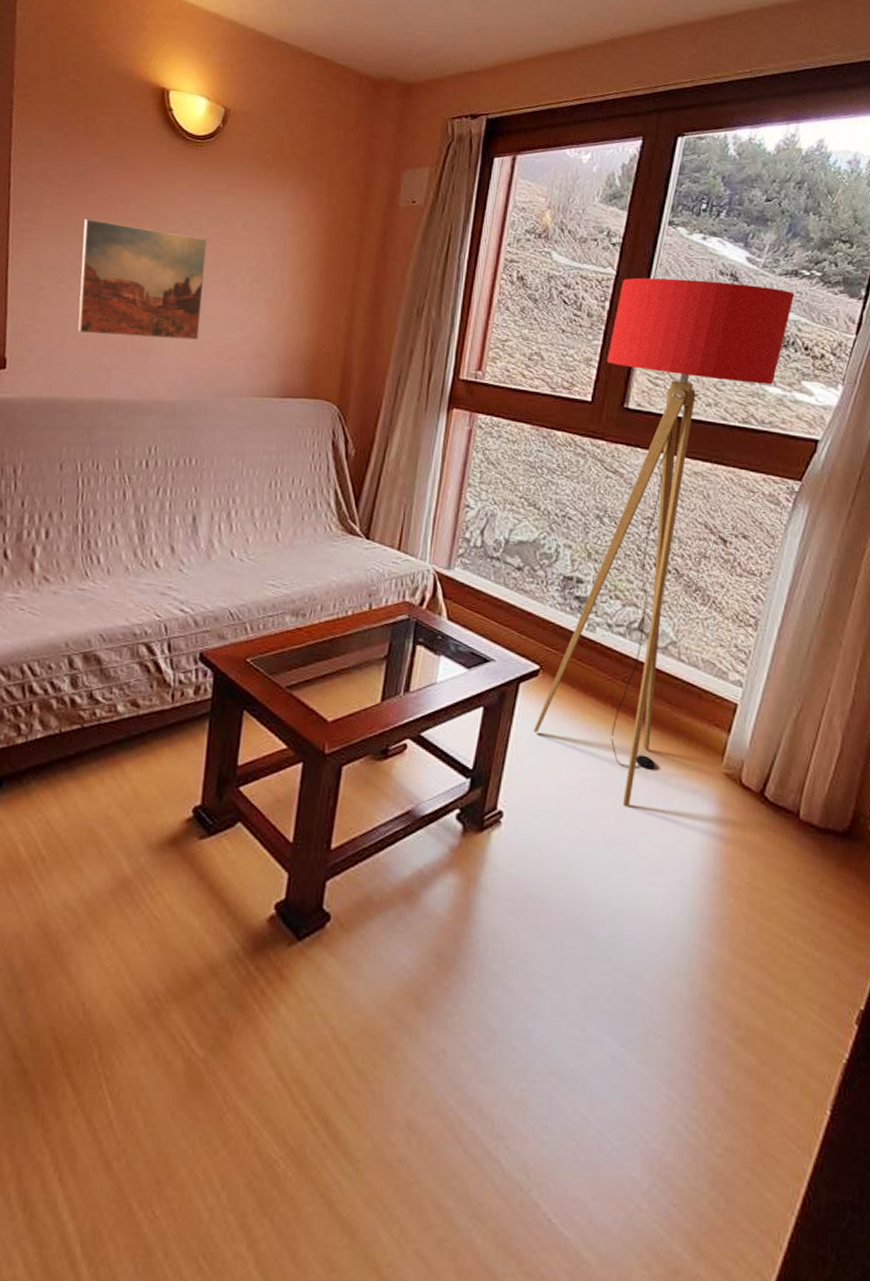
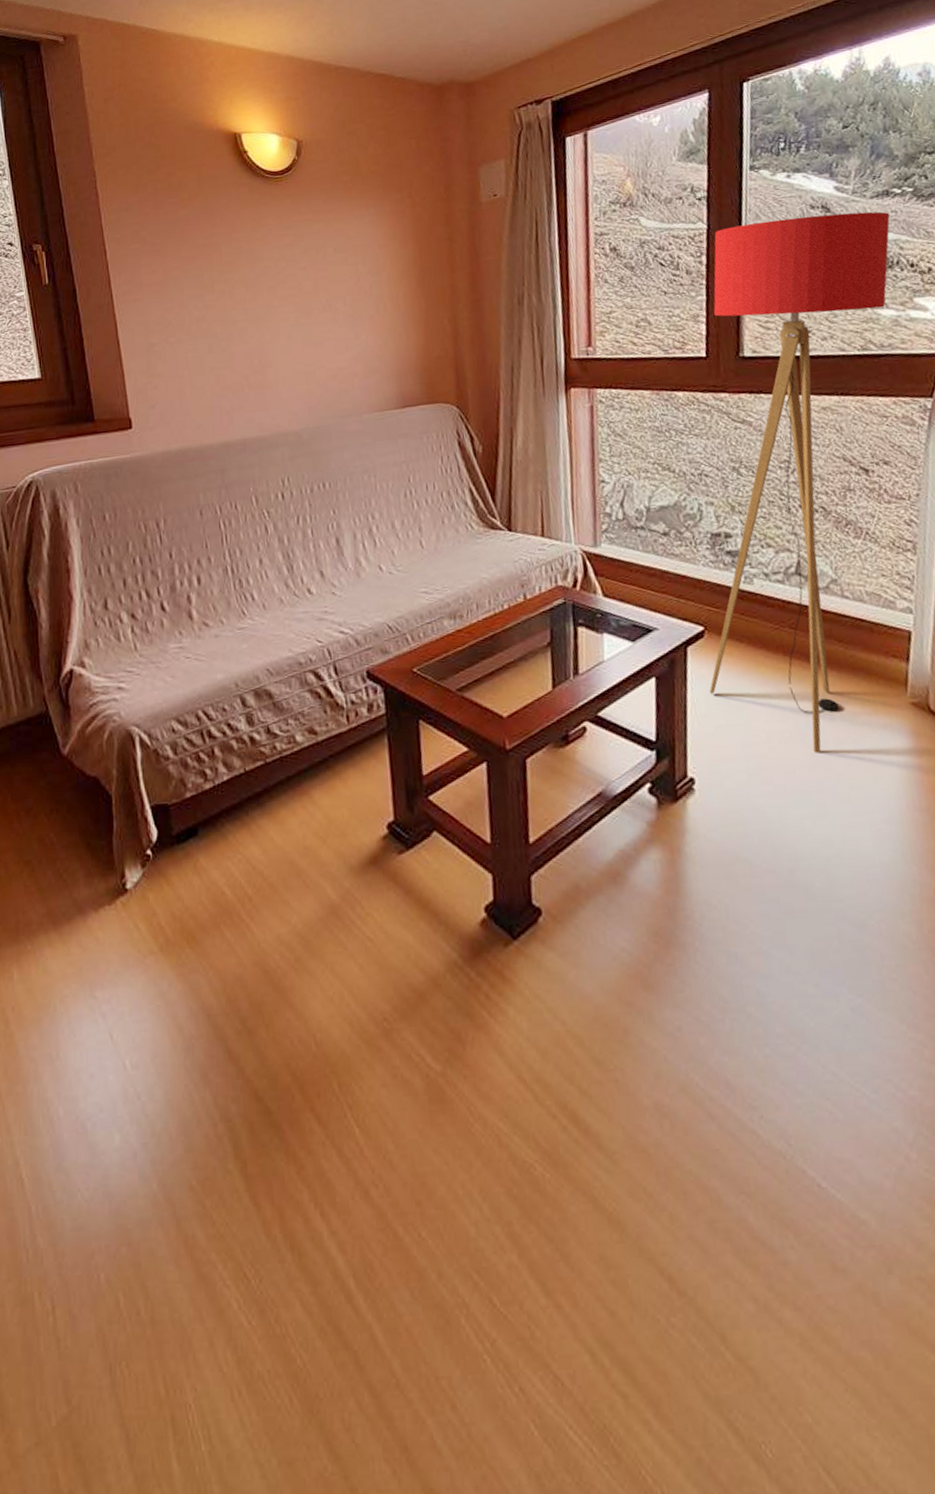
wall art: present [78,218,206,340] -> none [182,269,311,380]

